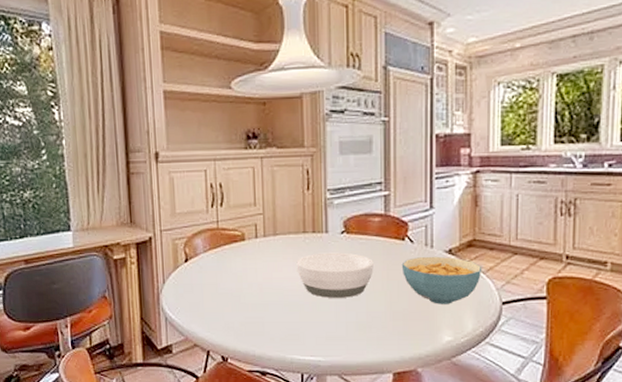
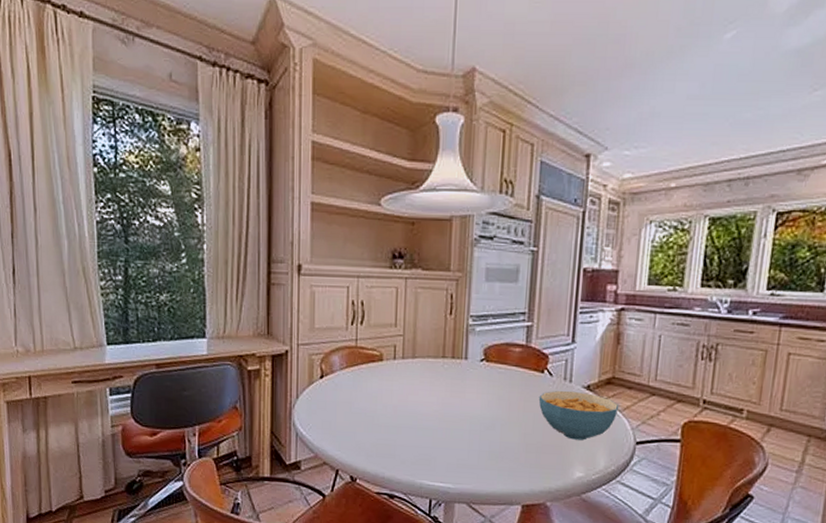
bowl: present [296,252,374,298] -> none [433,379,511,426]

